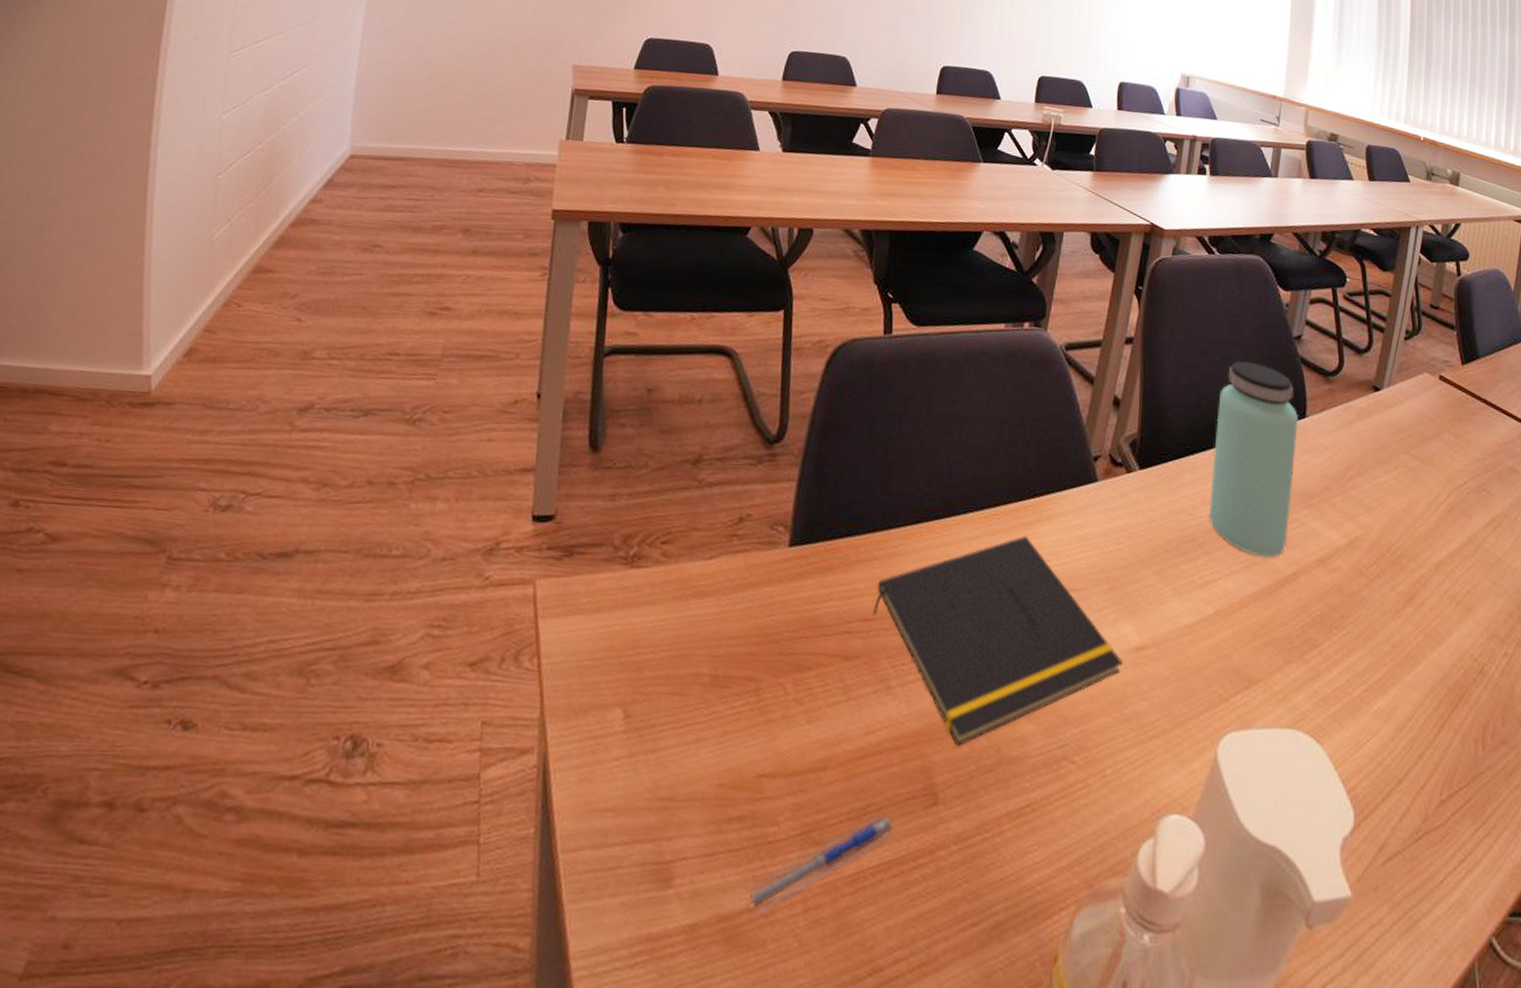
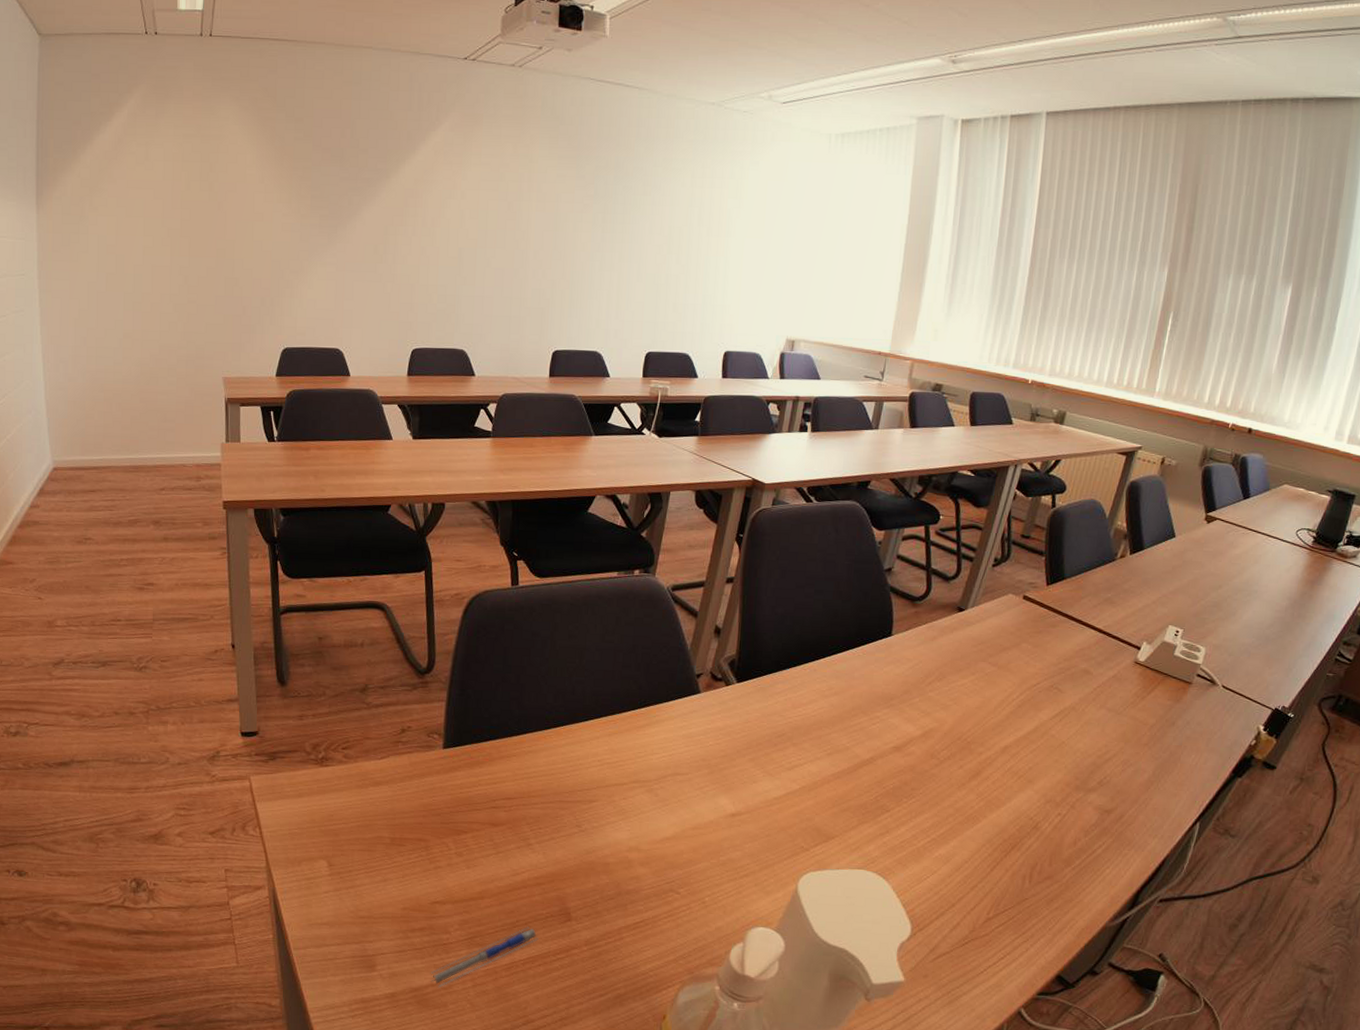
notepad: present [873,535,1123,748] -> none [514,735,720,884]
bottle: present [1210,361,1298,558] -> none [798,592,884,747]

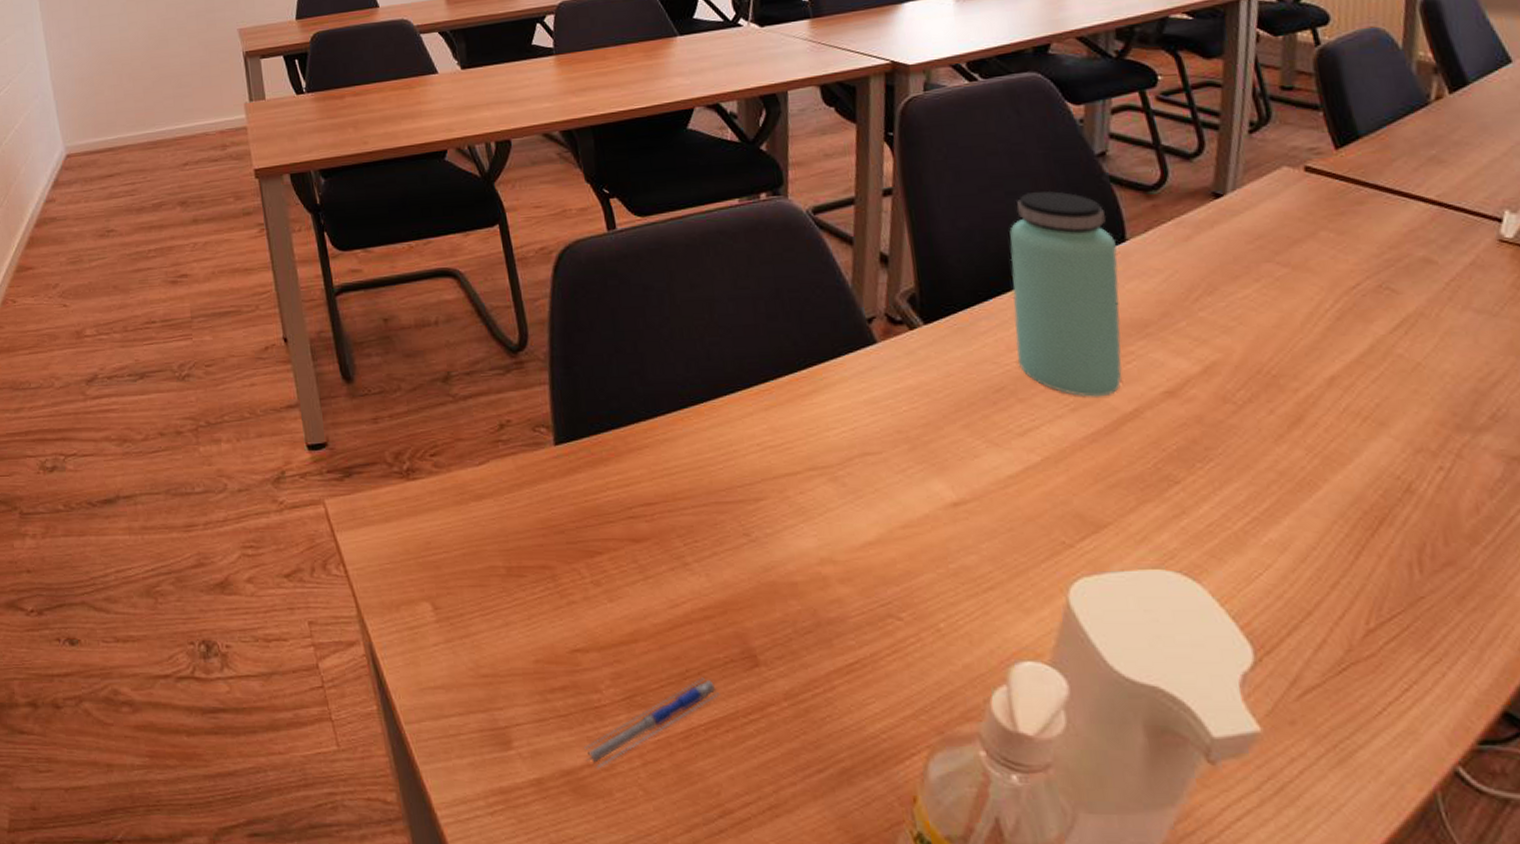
bottle: none [798,592,884,747] -> present [1009,190,1122,397]

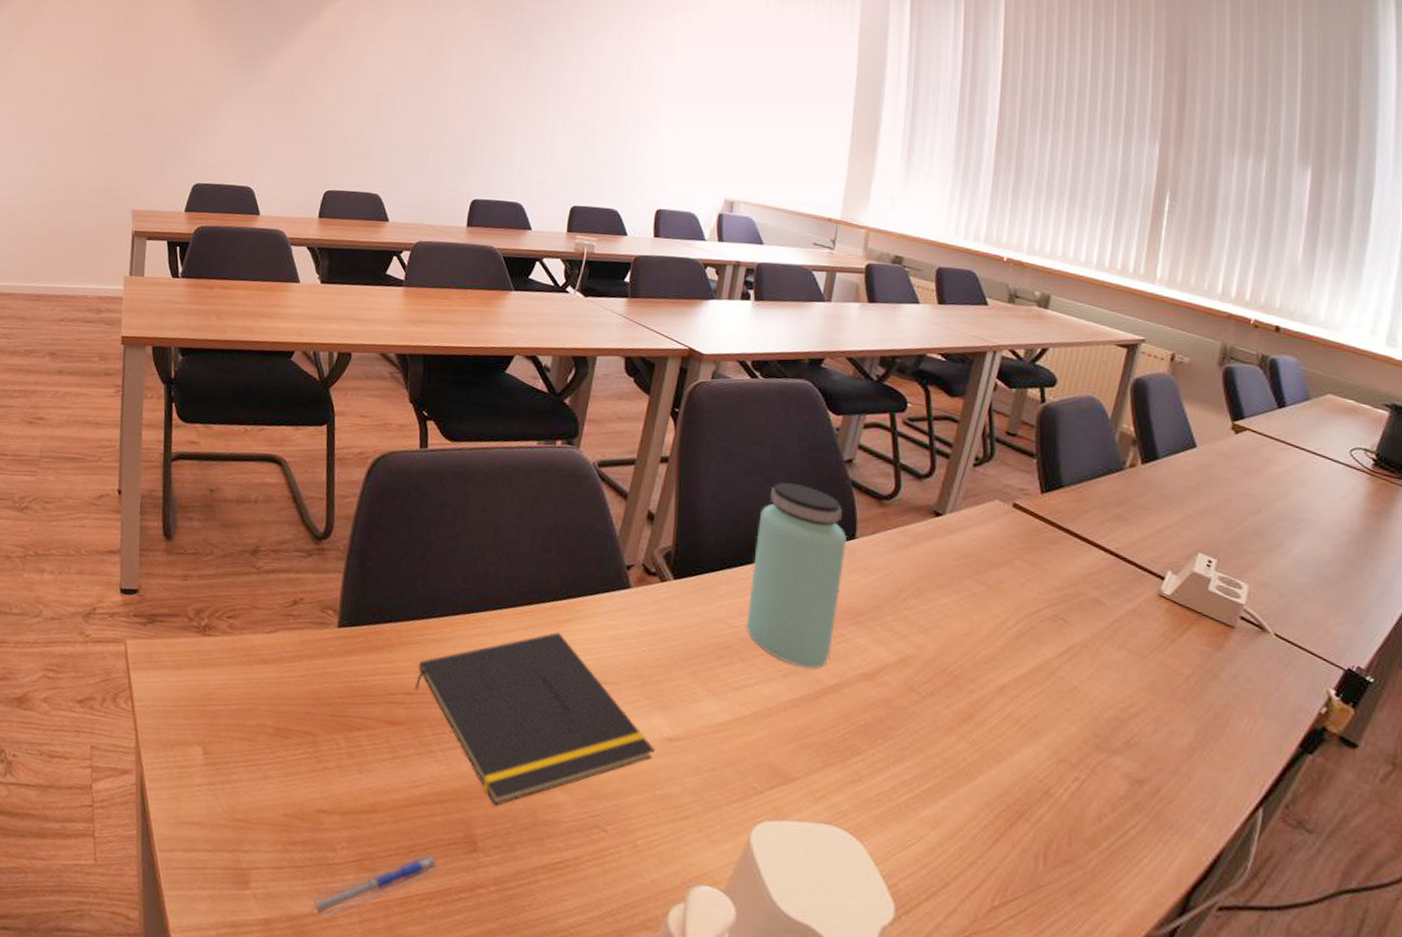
notepad: none [653,406,940,613] -> present [415,632,655,807]

